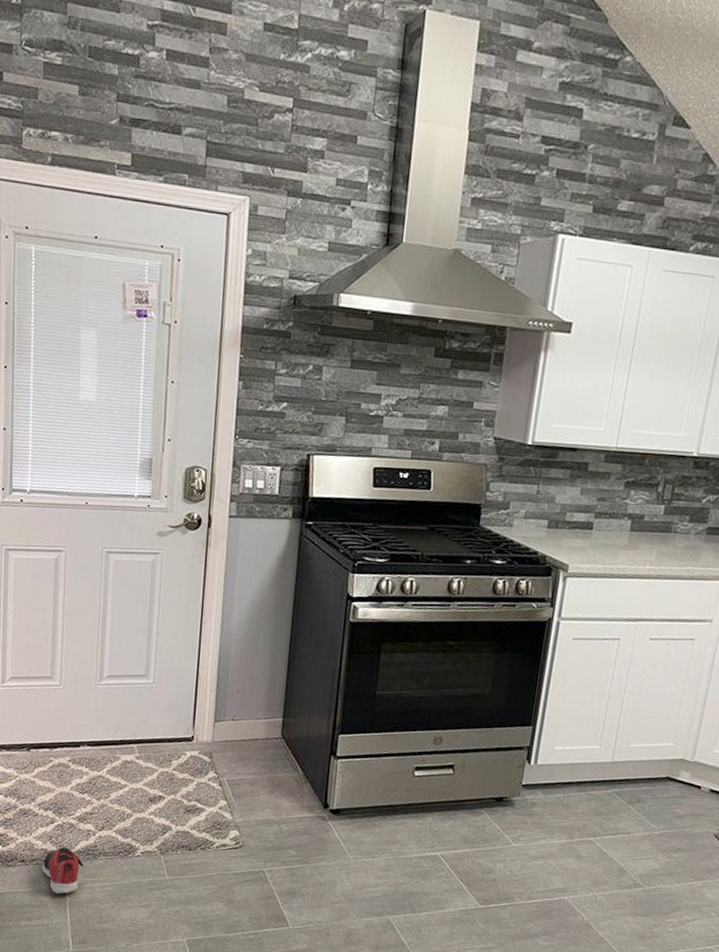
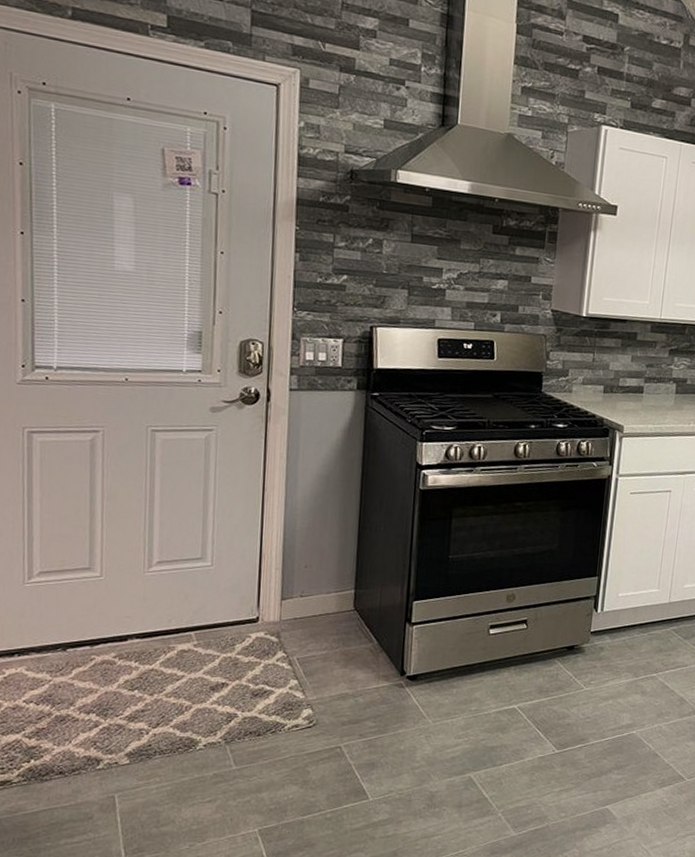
shoe: present [42,847,84,894] -> none [85,752,136,802]

